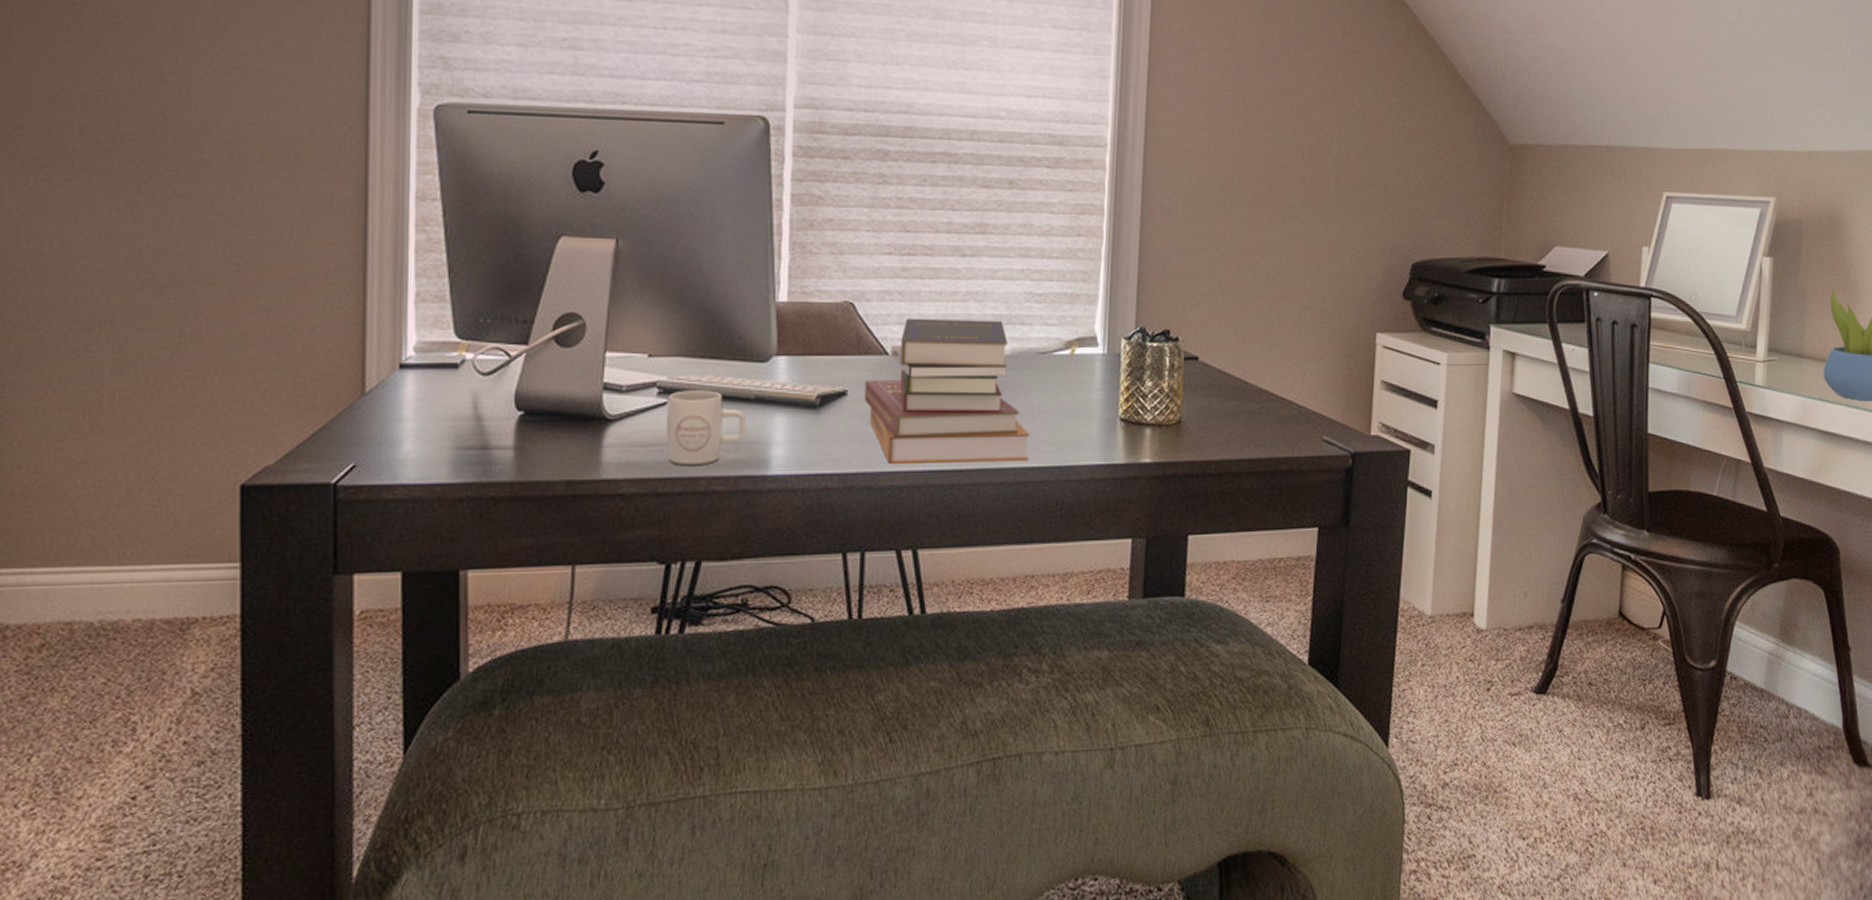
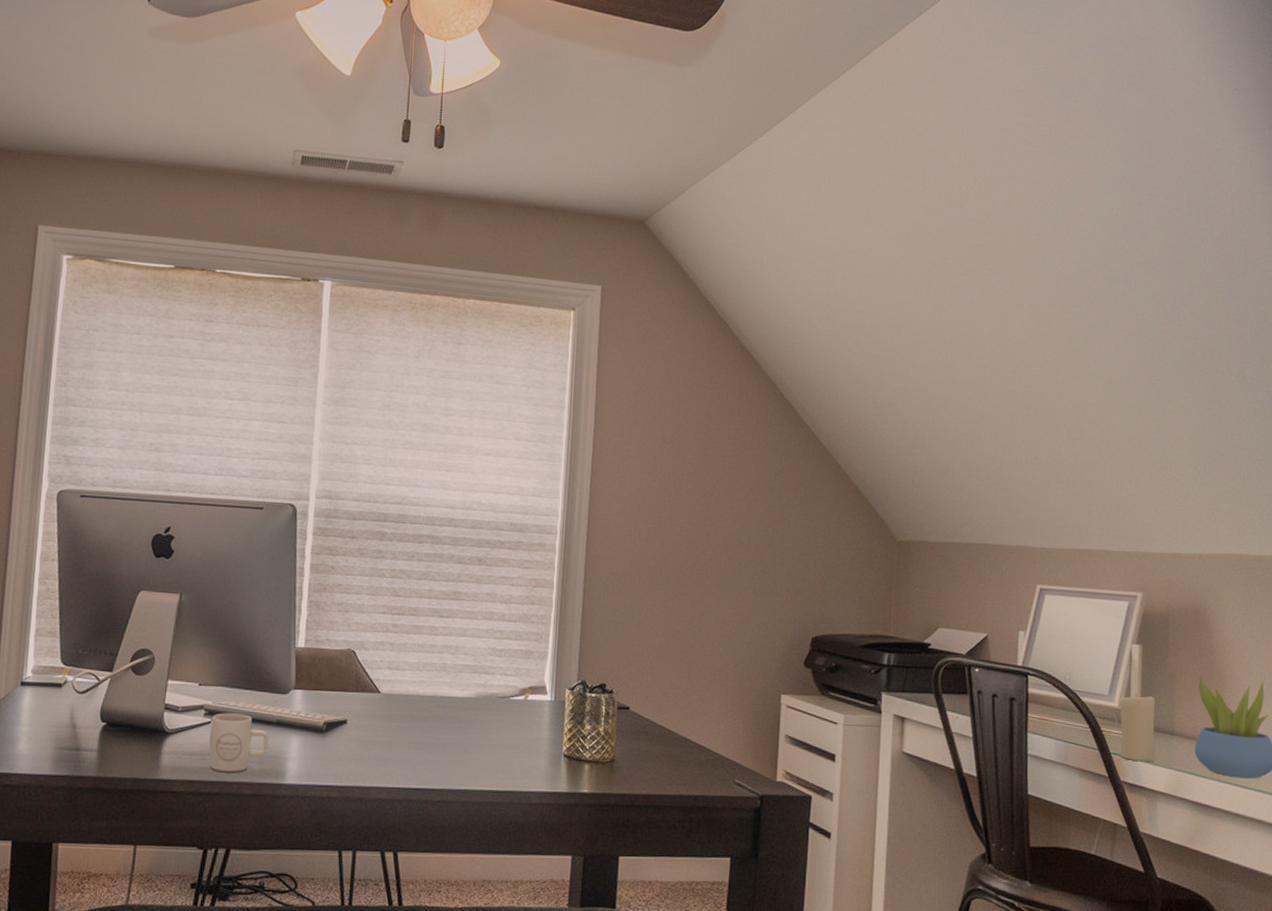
books: present [864,318,1029,463] -> none [360,664,490,784]
candle: none [1746,311,1785,390] -> present [1119,692,1155,763]

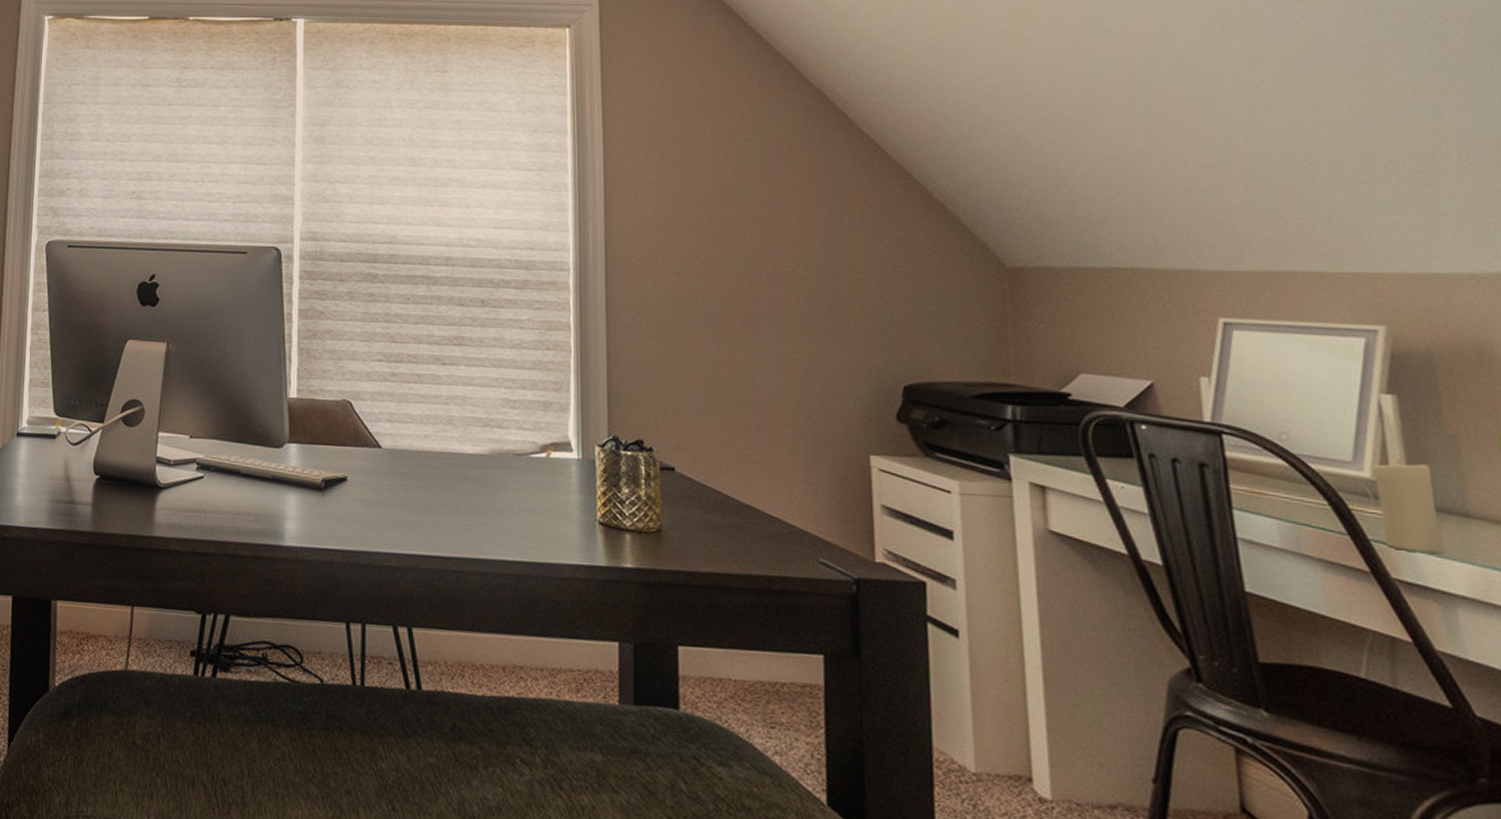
mug: present [208,713,270,773] -> none [203,467,265,533]

